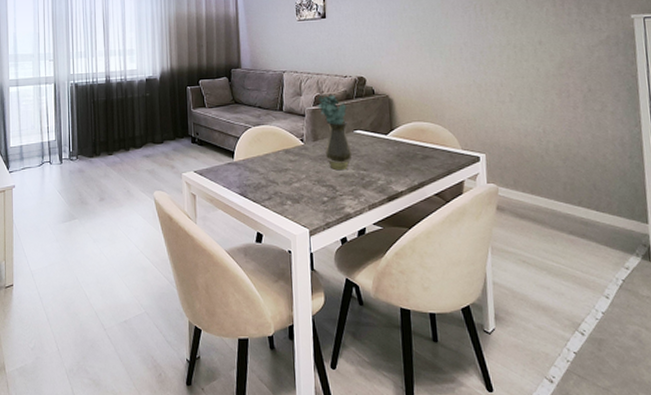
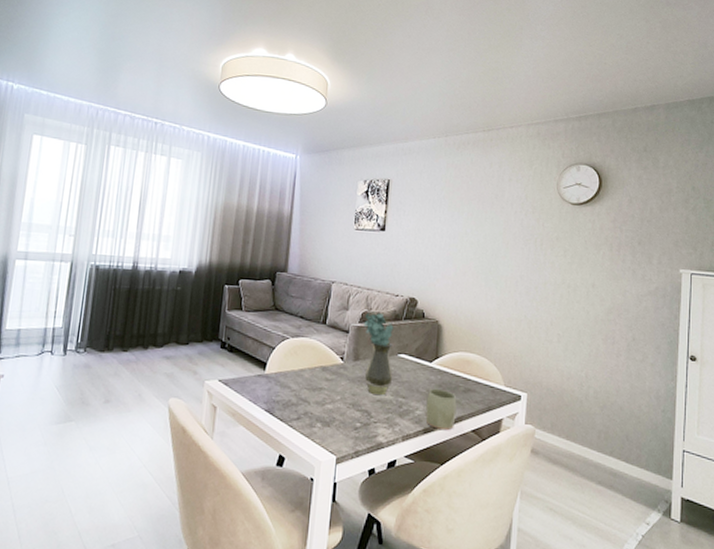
mug: none [387,158,418,196] -> present [425,388,457,430]

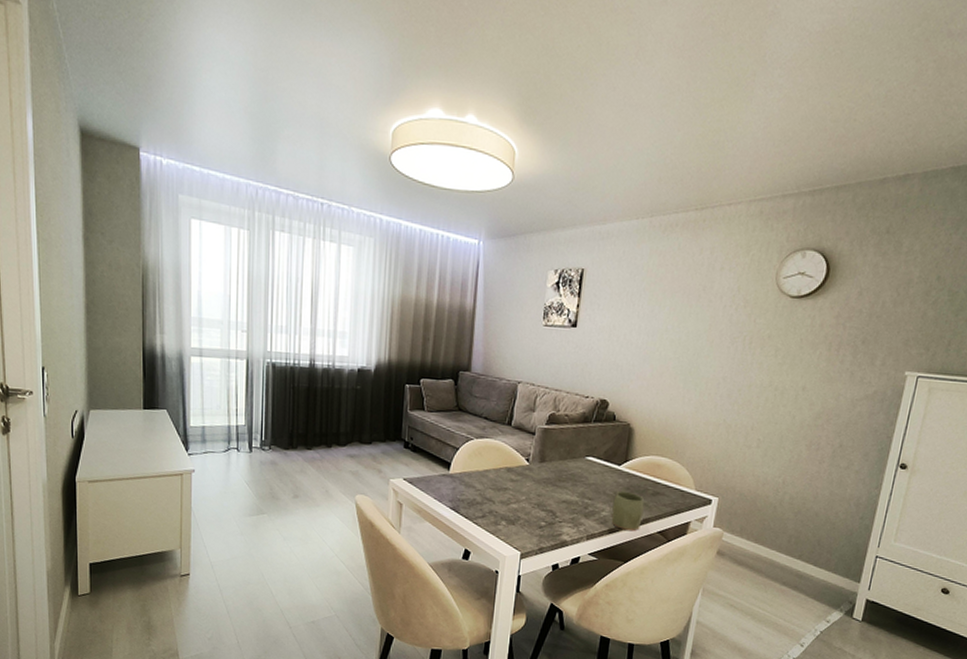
vase: present [363,308,394,396] -> none [550,410,582,497]

